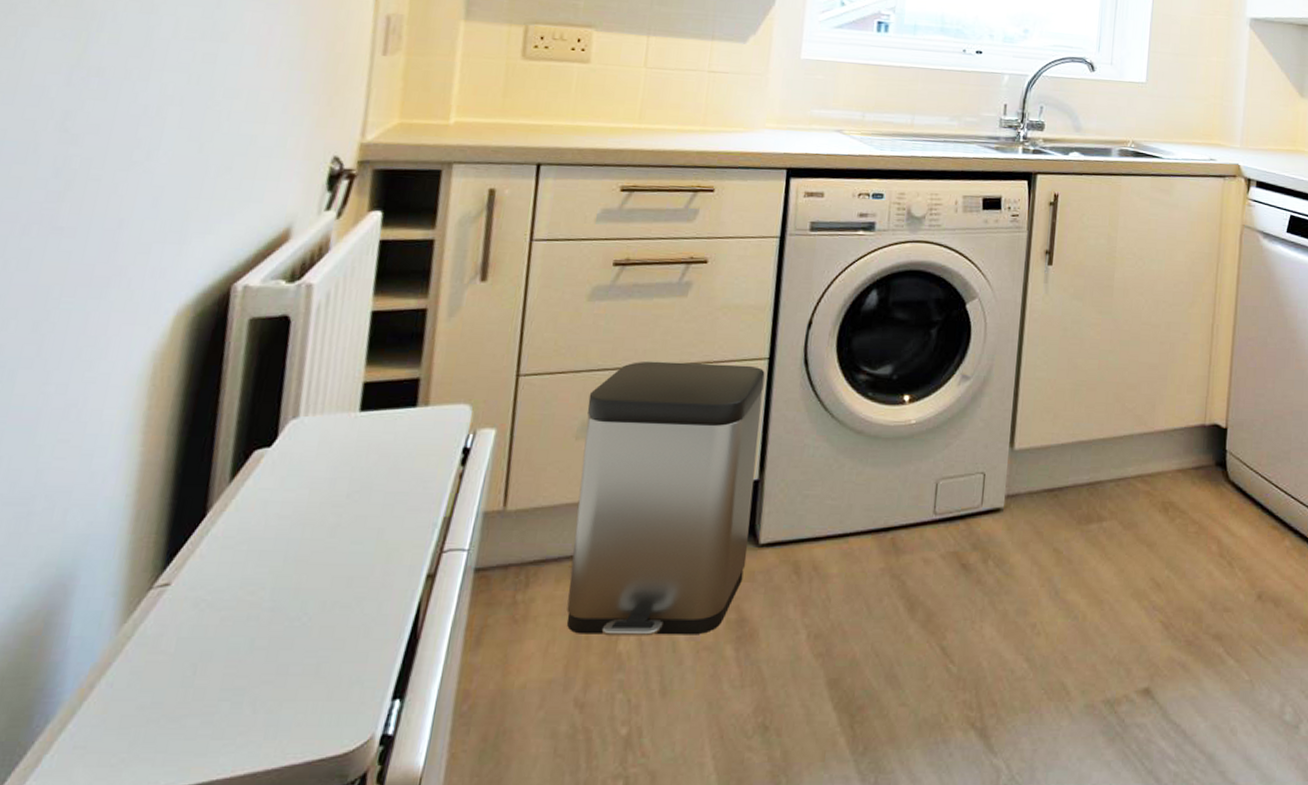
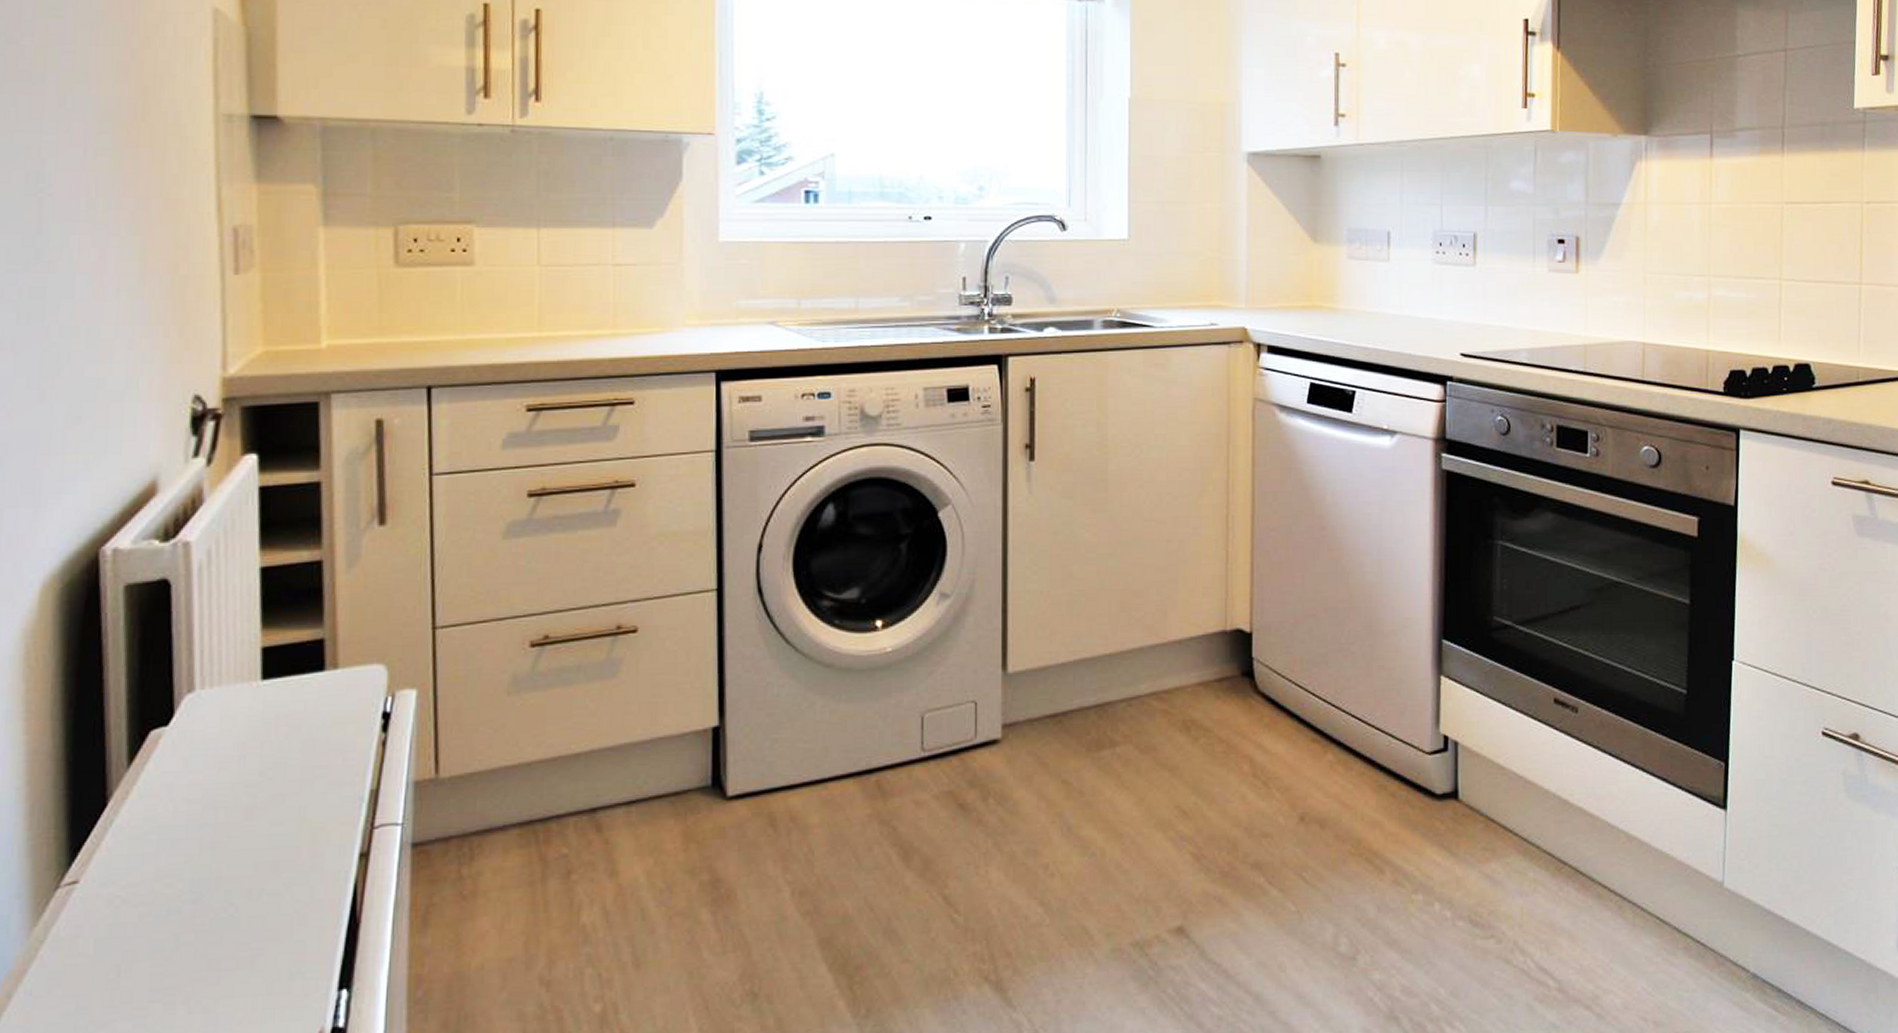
pedal bin: present [566,361,765,636] -> none [516,599,715,907]

